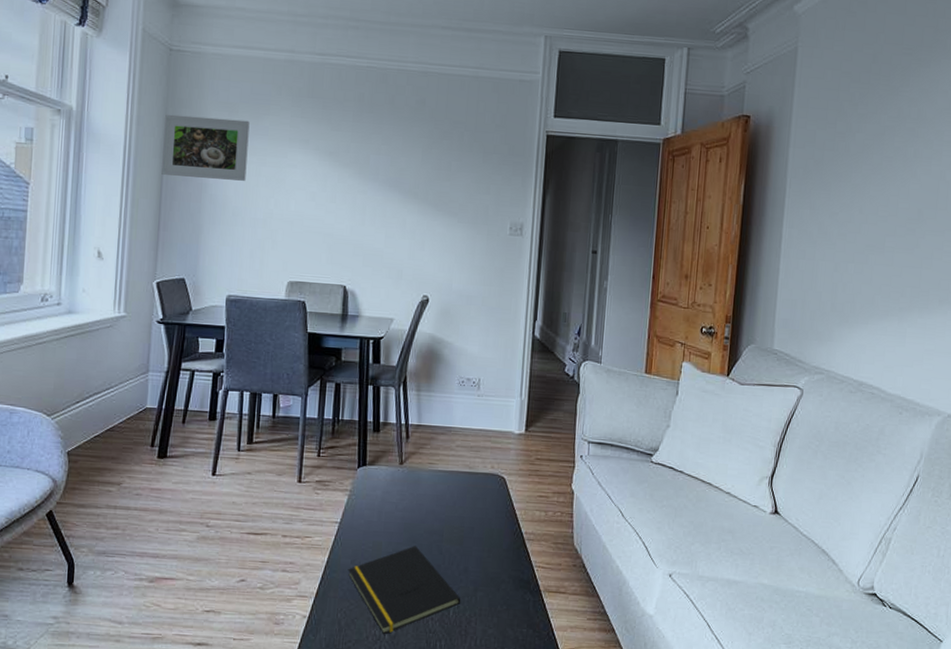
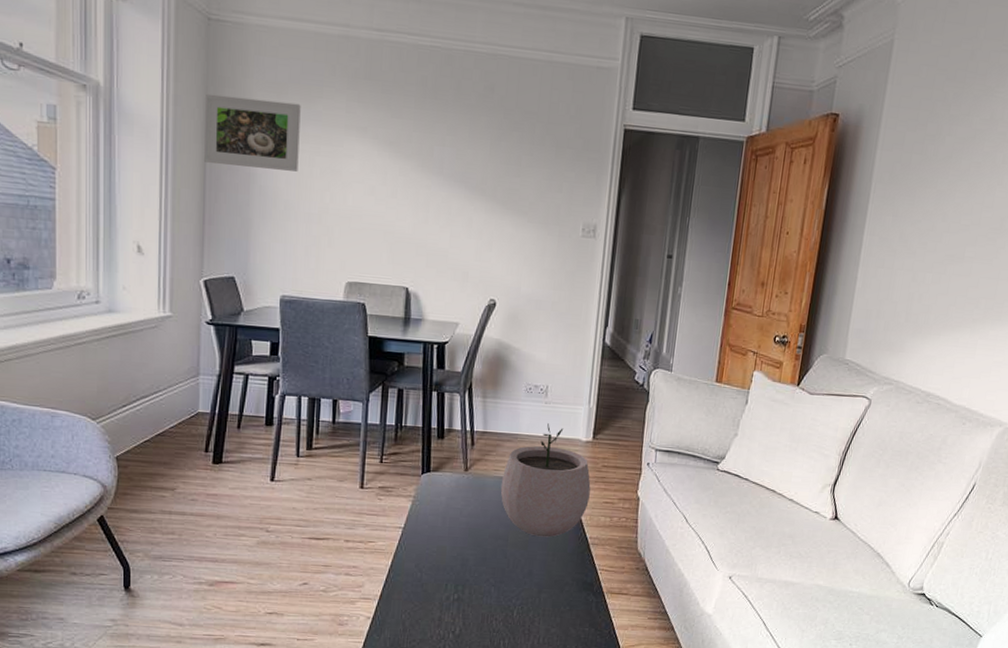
notepad: present [347,546,461,635] -> none [412,550,525,634]
plant pot: none [435,416,525,533] -> present [500,423,591,537]

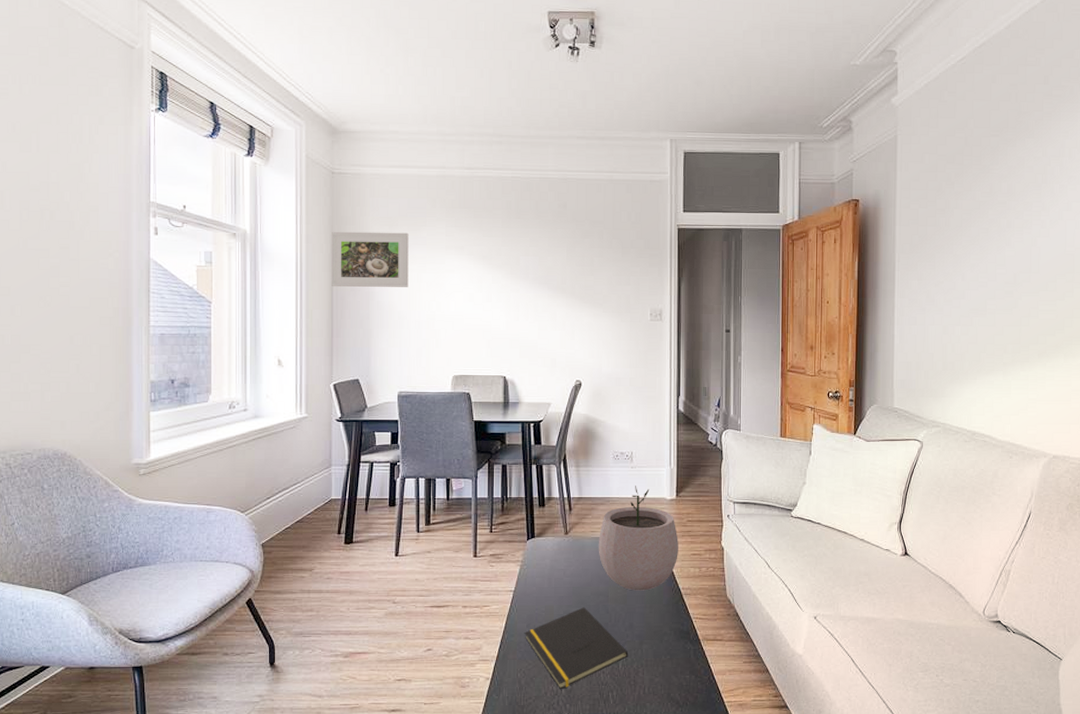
notepad: none [412,550,525,634] -> present [524,607,629,690]

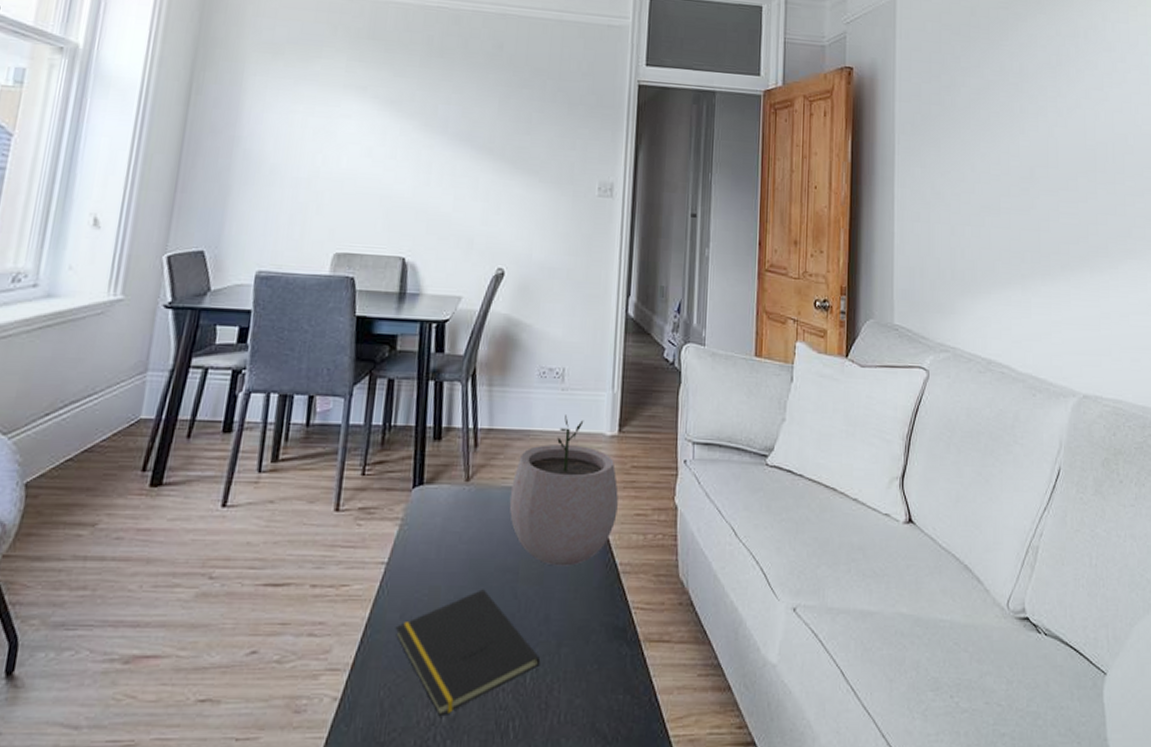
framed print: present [332,231,409,287] -> none [184,55,297,133]

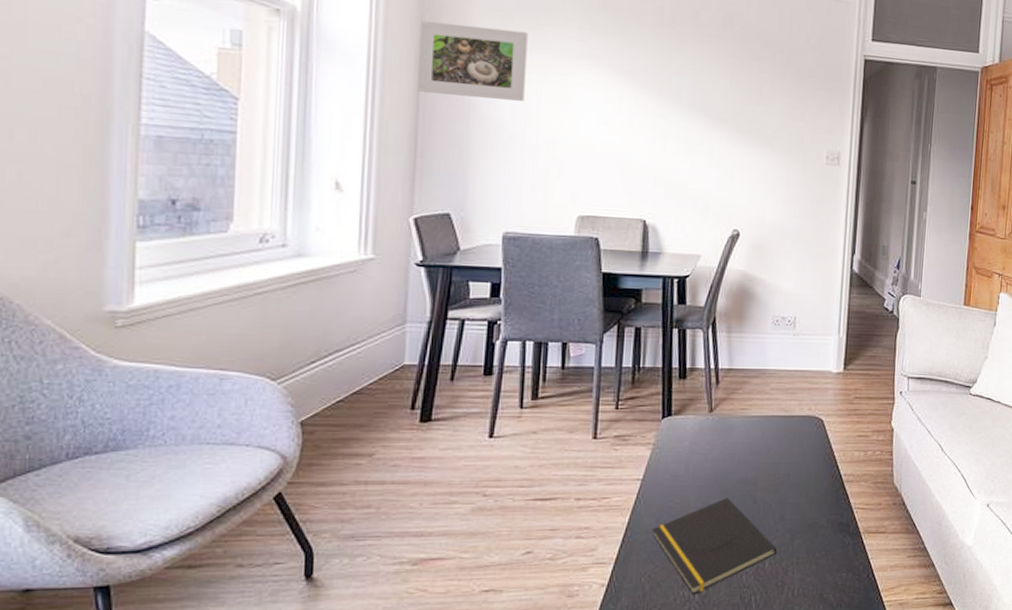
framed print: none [184,55,297,133] -> present [417,20,528,101]
plant pot: present [509,415,619,566] -> none [748,356,843,478]

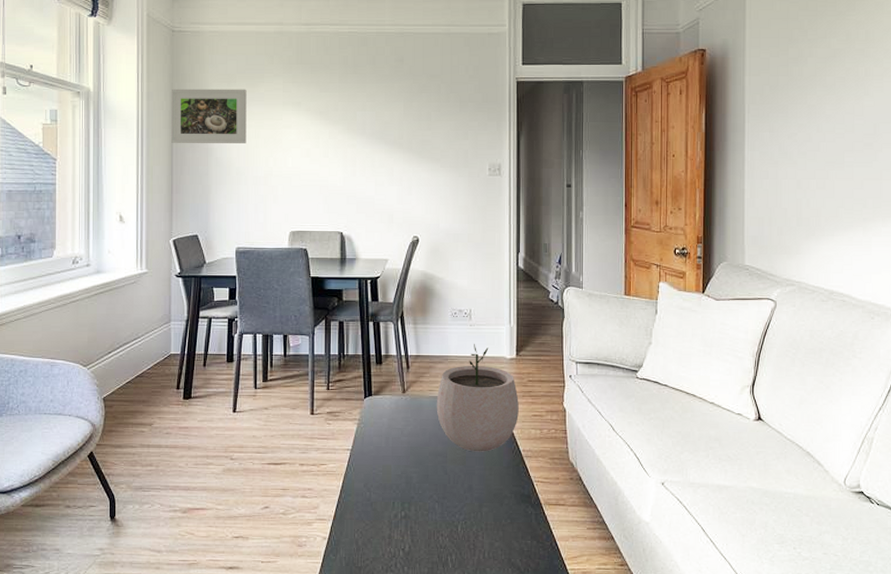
notepad: present [652,498,777,595] -> none [361,468,468,552]
plant pot: none [748,356,843,478] -> present [436,344,519,452]

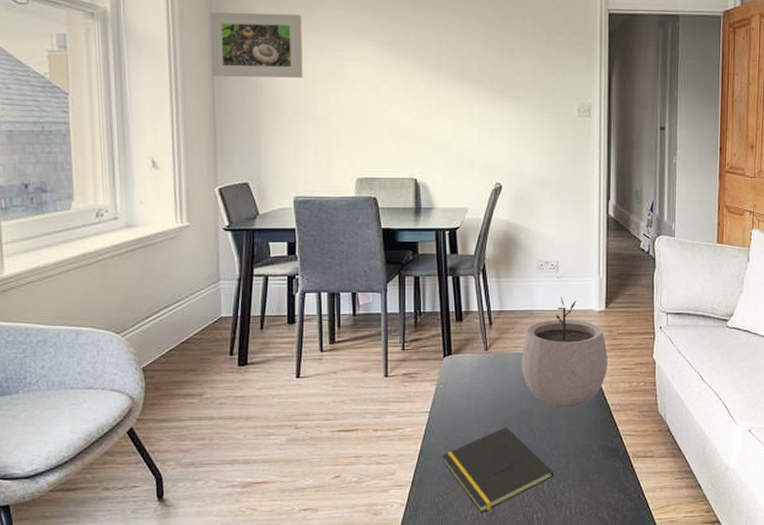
notepad: none [361,468,468,552] -> present [441,427,554,513]

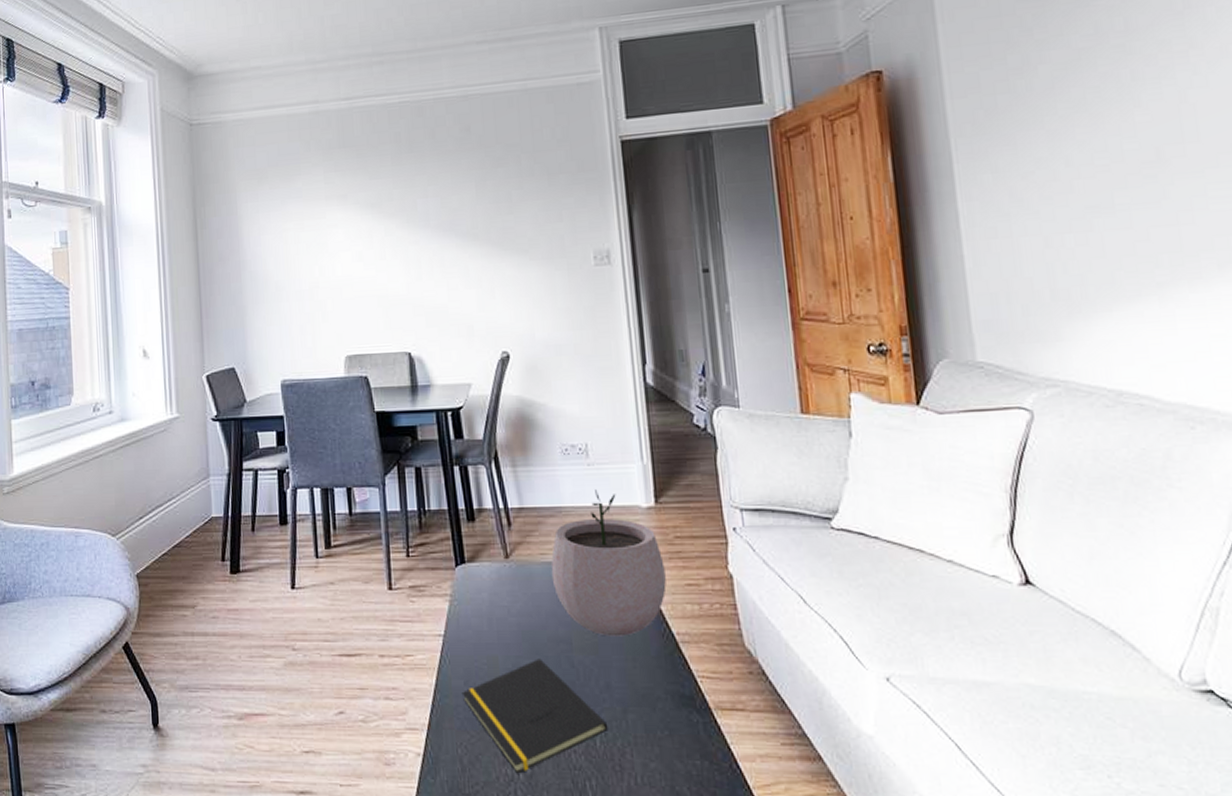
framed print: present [210,11,303,78] -> none [194,185,285,258]

